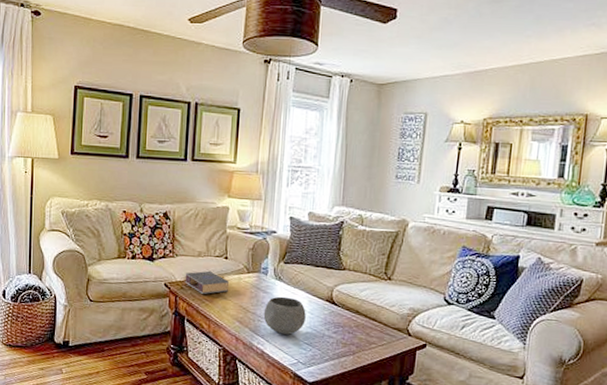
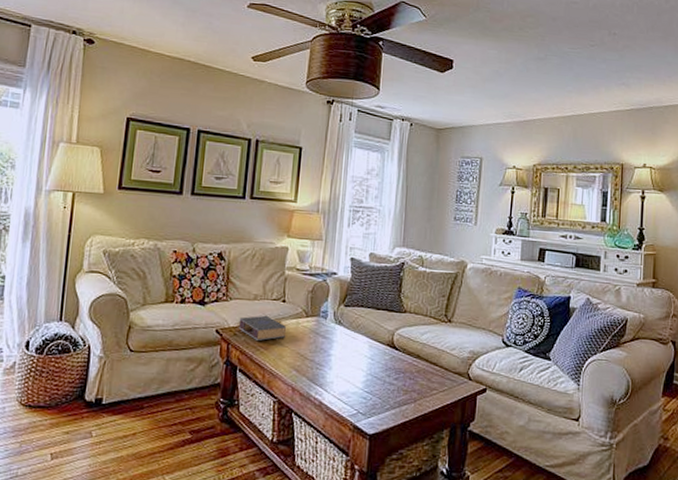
bowl: present [263,296,306,335] -> none [322,341,367,383]

